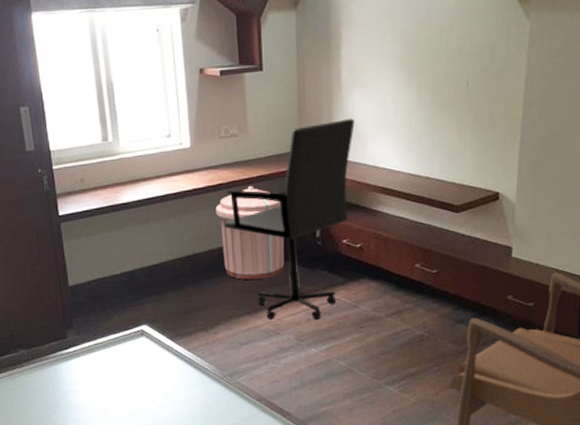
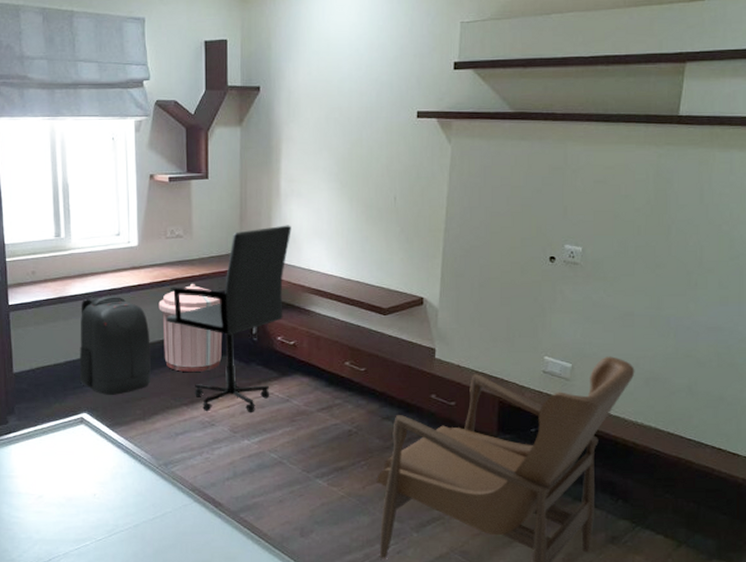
backpack: none [134,200,211,306] -> present [79,294,151,395]

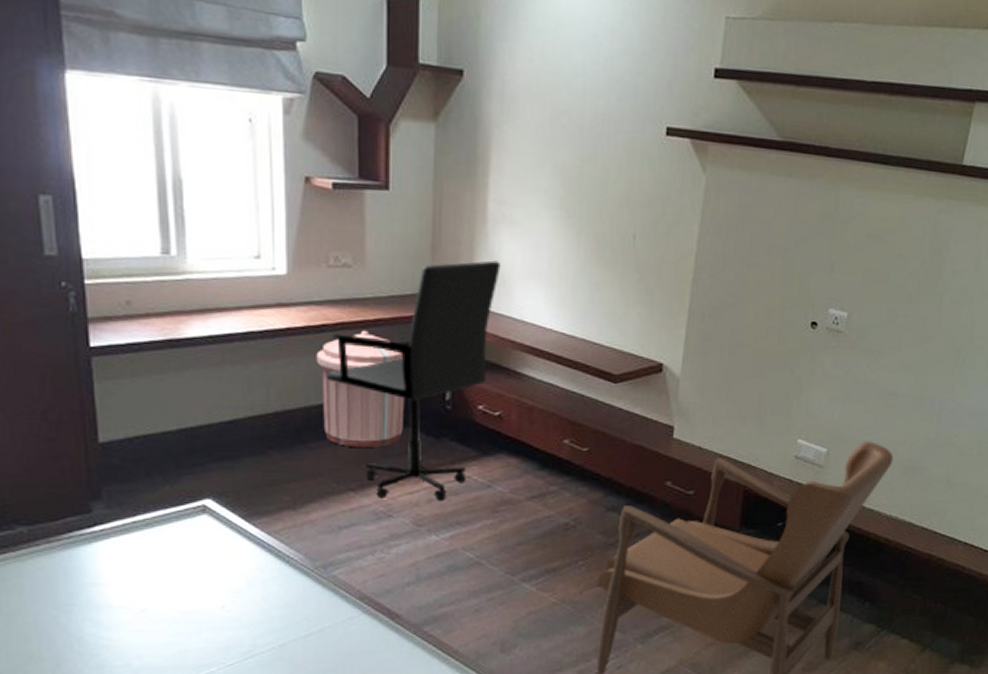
backpack: present [79,294,151,395] -> none [200,339,304,476]

